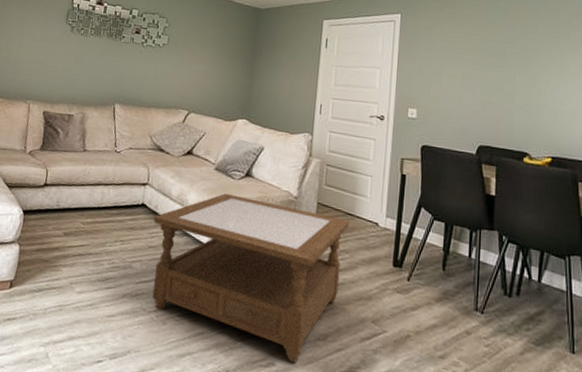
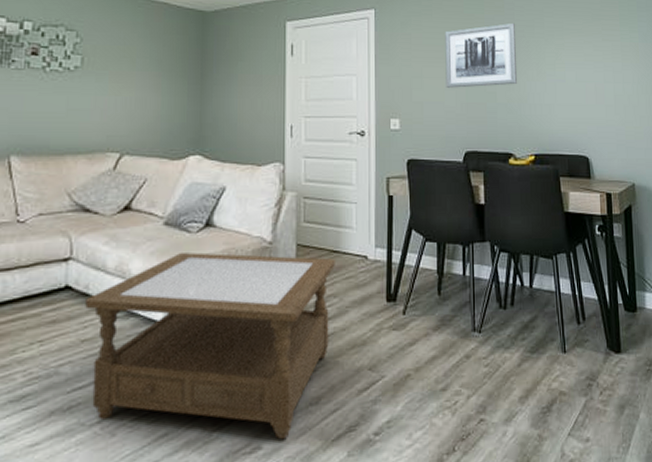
wall art: none [463,32,539,90] -> present [445,22,518,88]

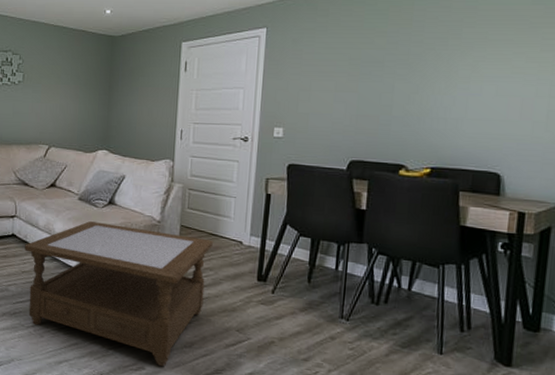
wall art: present [445,22,518,88] -> none [335,35,424,101]

